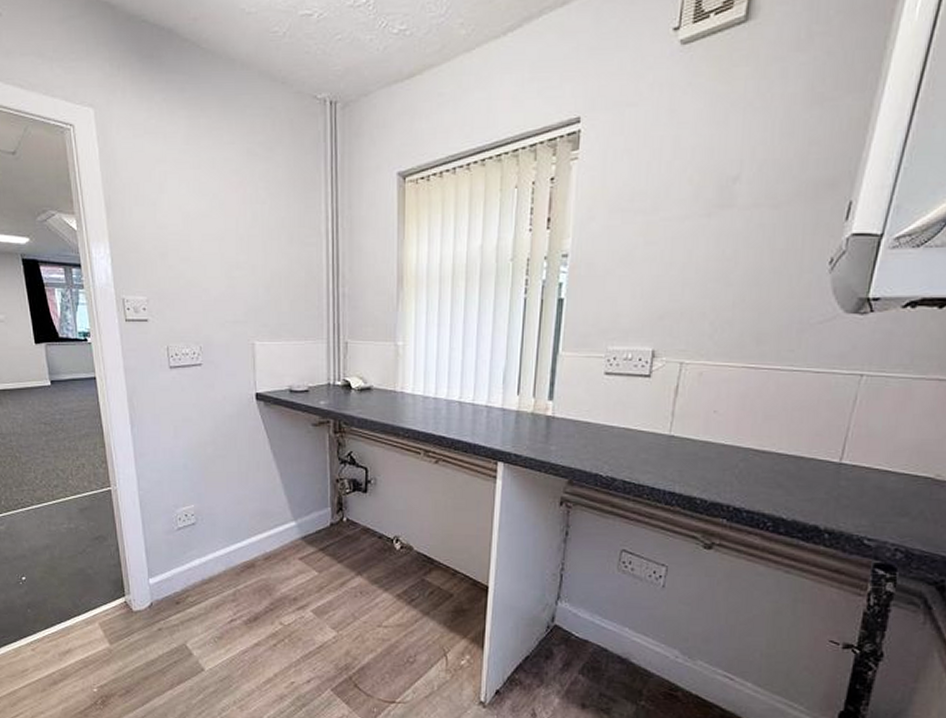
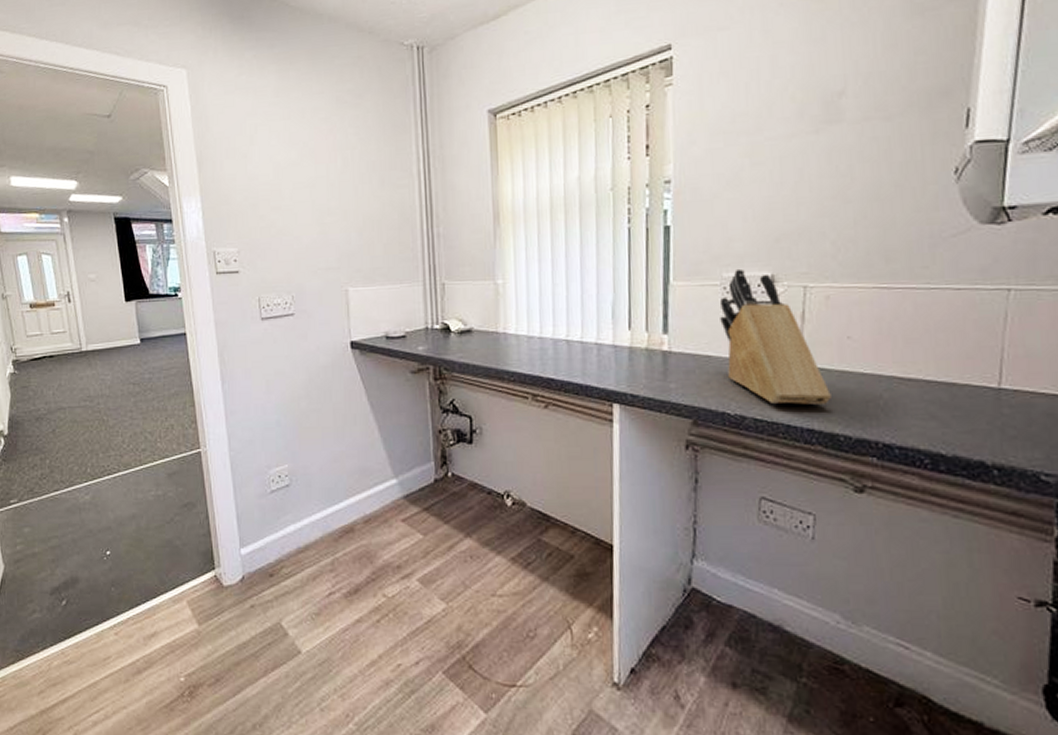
knife block: none [601,342,694,472] -> present [720,268,831,406]

